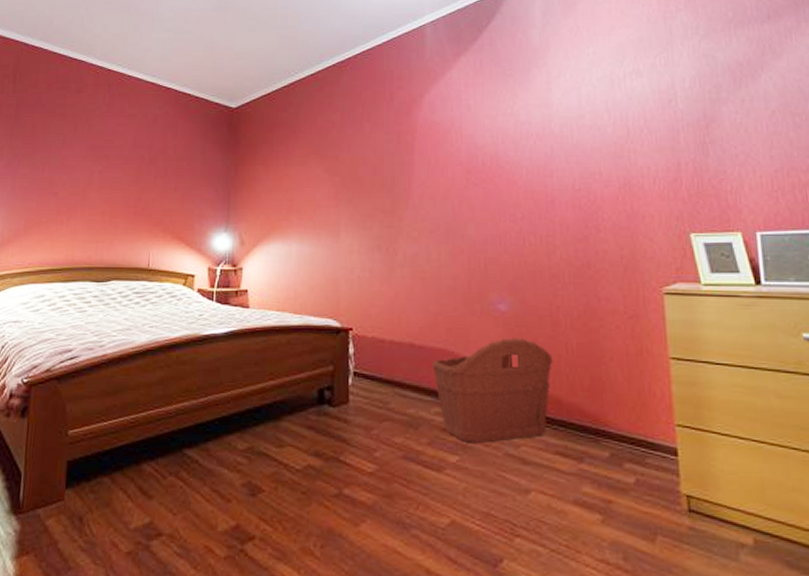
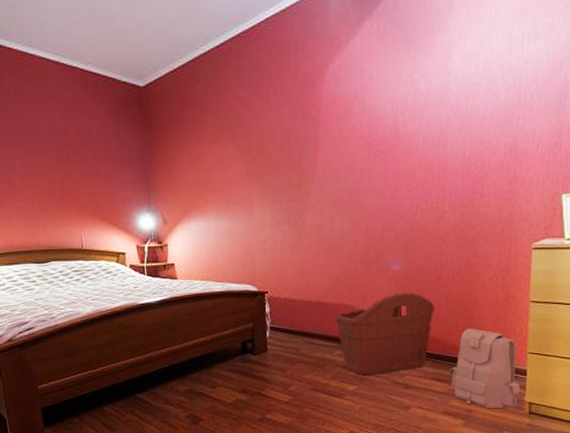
backpack: none [577,388,672,502] -> present [449,328,520,409]

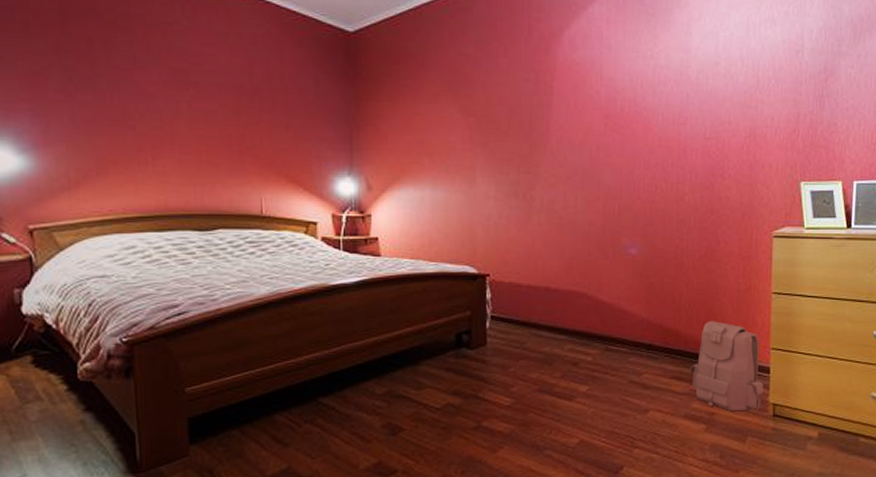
wicker basket: present [335,292,434,375] -> none [566,279,674,374]

